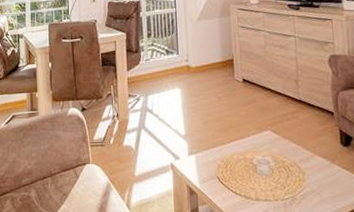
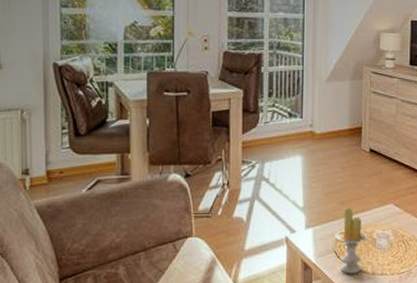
candle: none [216,135,249,200] -> present [335,208,368,274]

